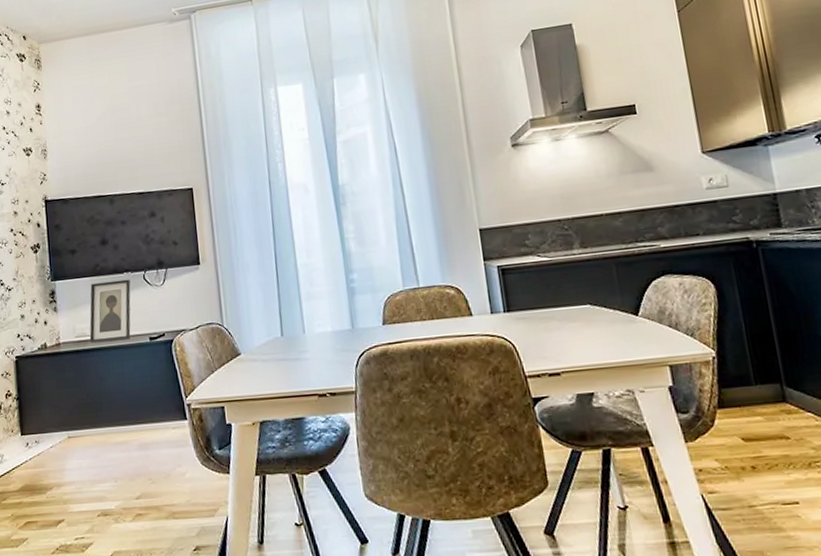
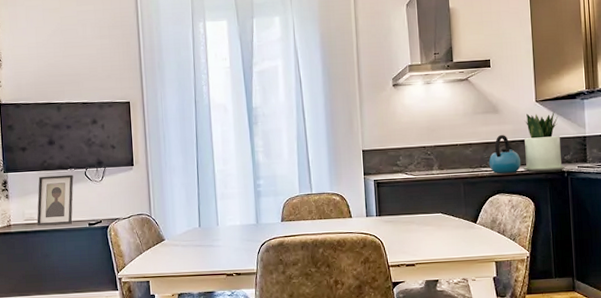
kettle: none [646,198,692,249] -> present [488,135,522,174]
planter: none [689,164,754,244] -> present [523,111,566,172]

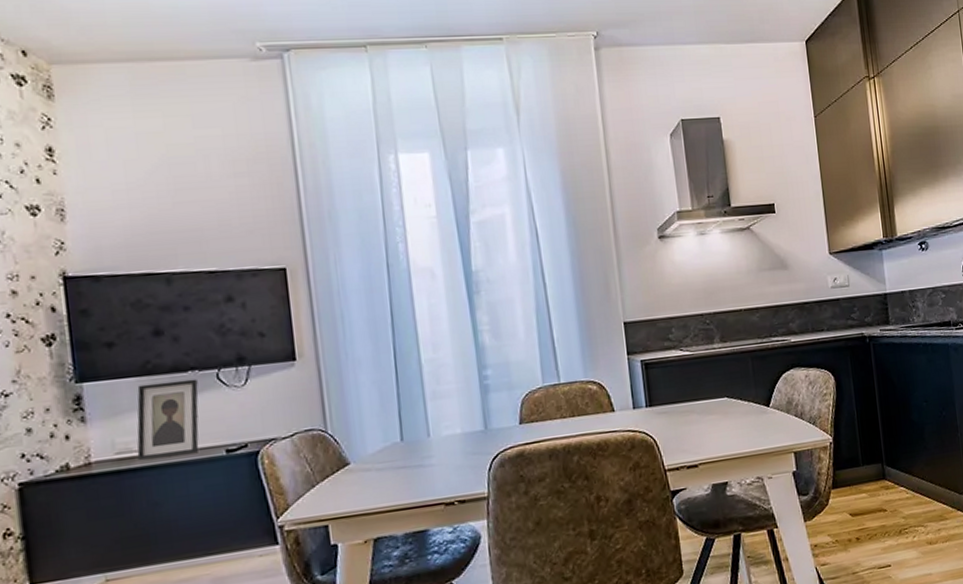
kettle: present [488,135,522,174] -> none [779,295,817,344]
planter: present [523,111,566,172] -> none [818,265,867,339]

